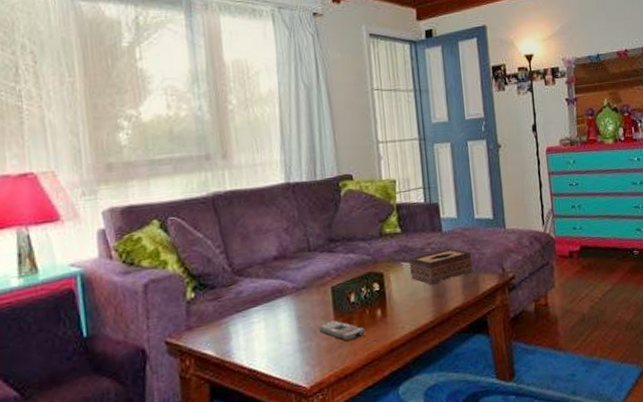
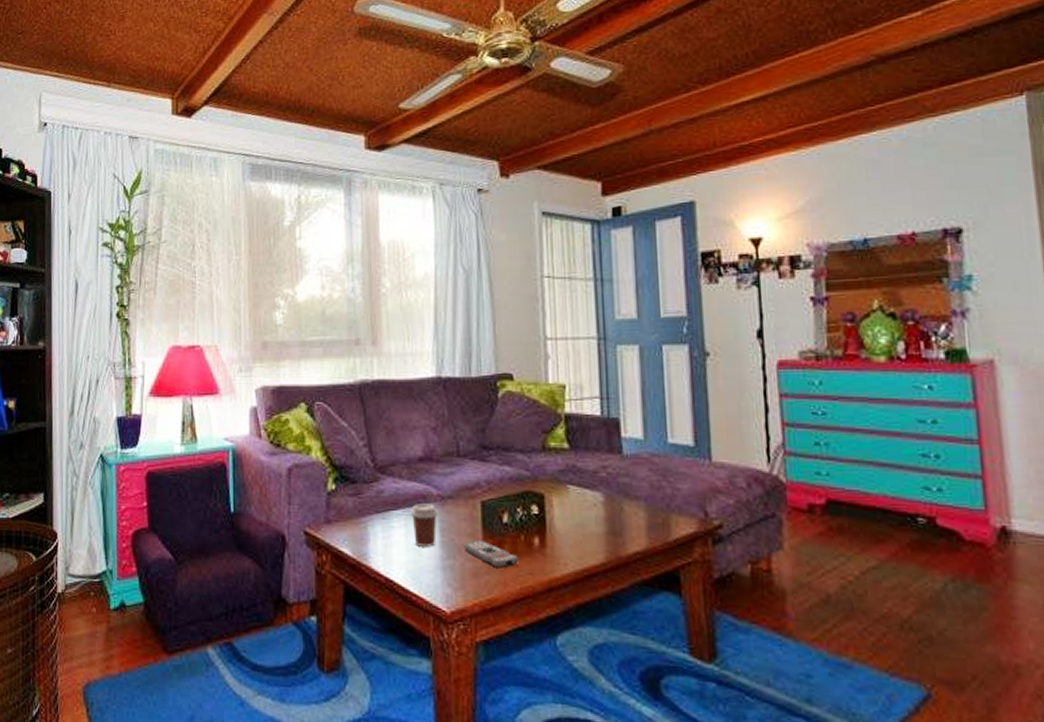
coffee cup: none [268,296,295,336] -> present [410,503,439,547]
tissue box: present [409,248,473,285] -> none [577,475,663,519]

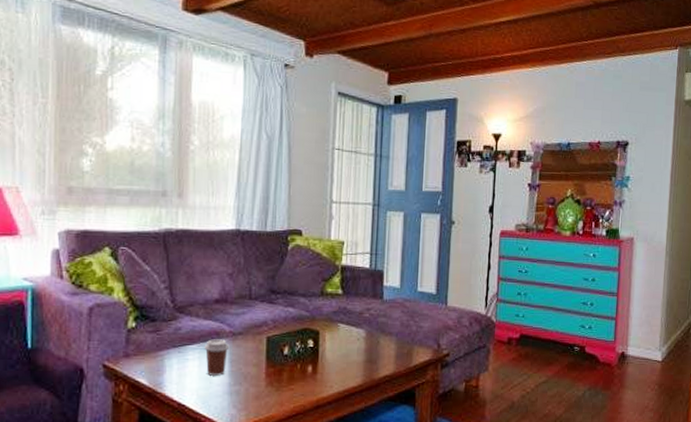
remote control: present [463,540,519,568] -> none [248,369,294,391]

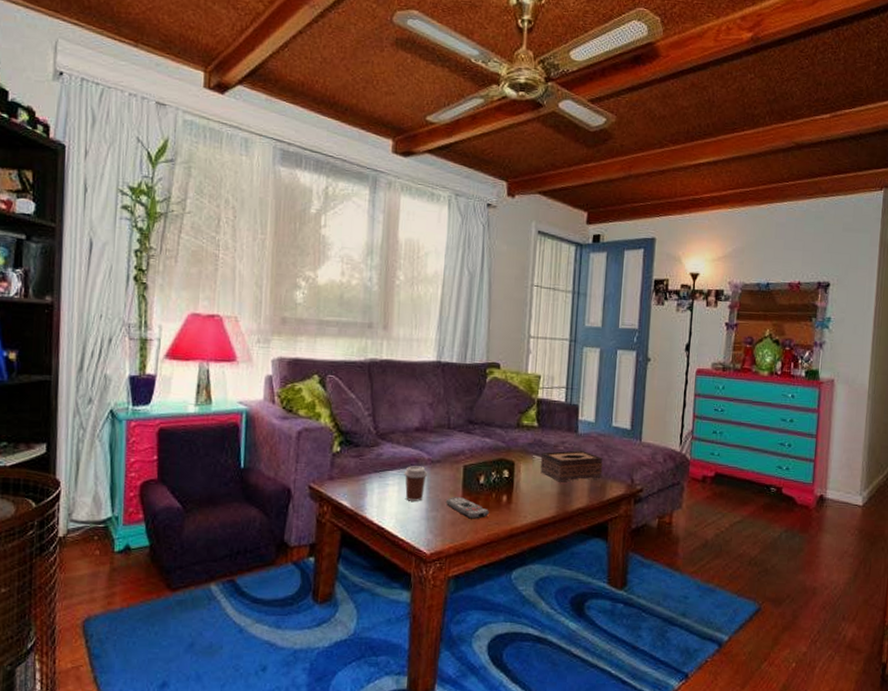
remote control: none [248,369,294,391] -> present [445,497,489,519]
tissue box: none [345,316,409,350] -> present [540,450,603,482]

